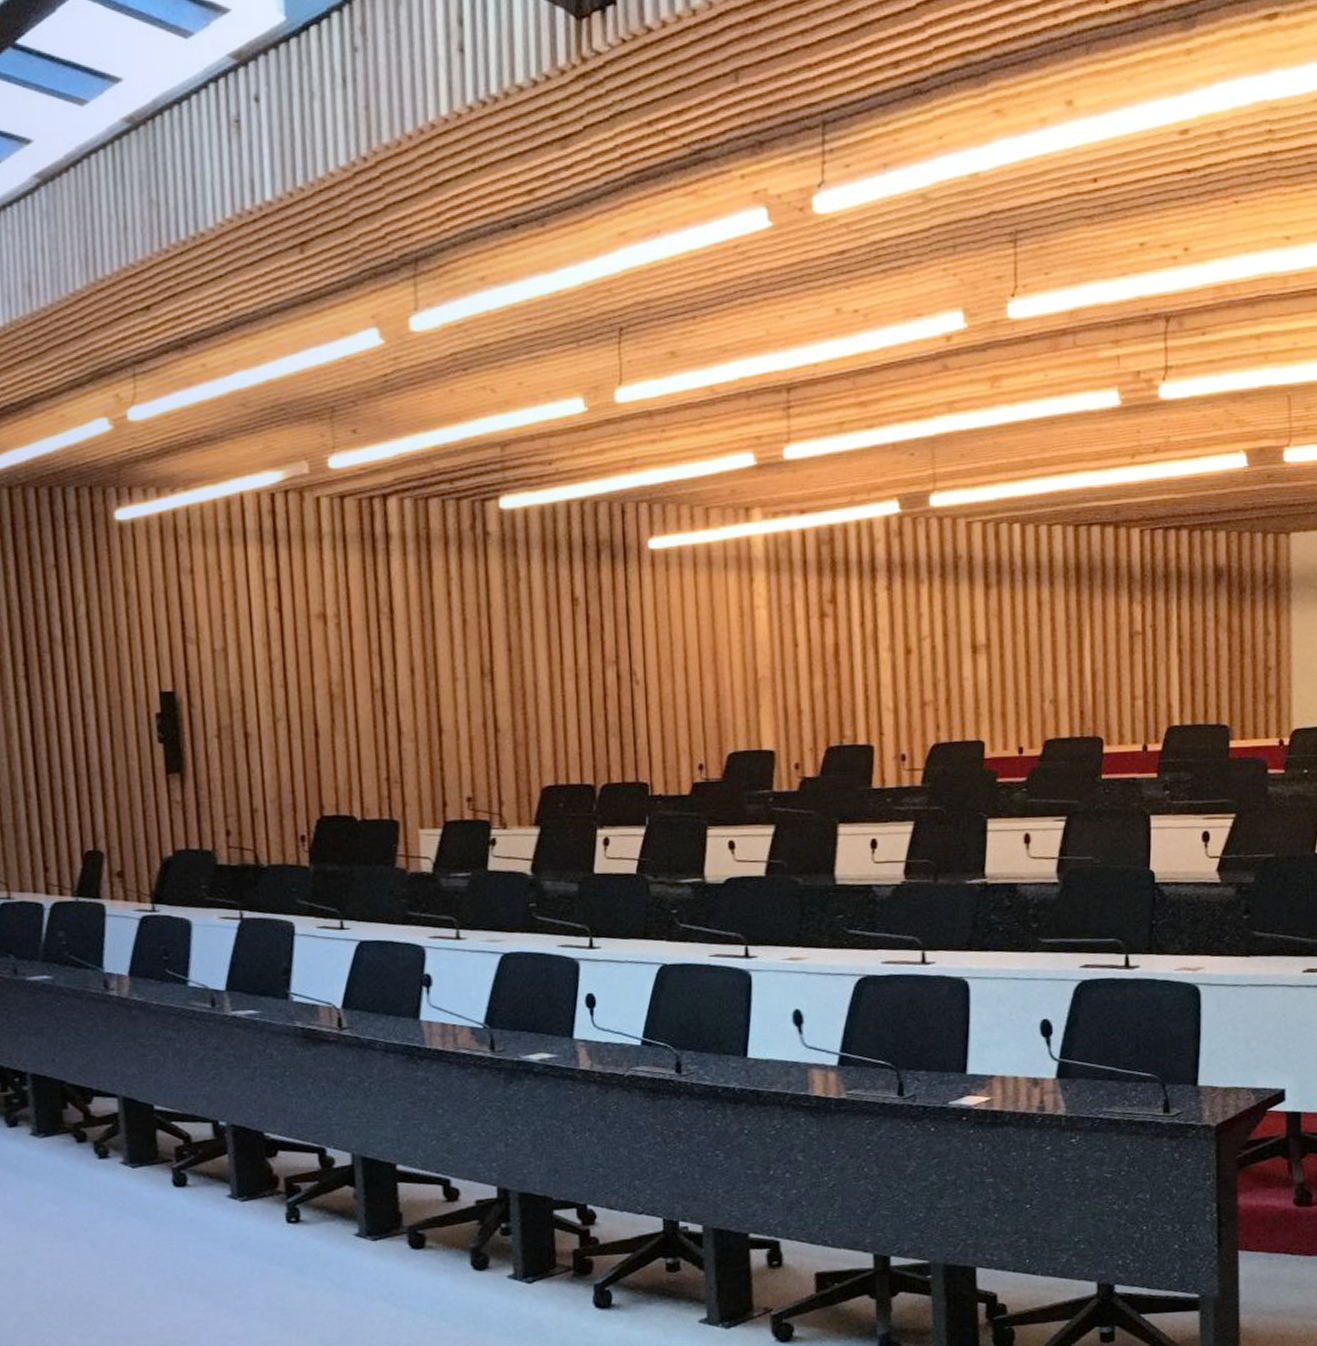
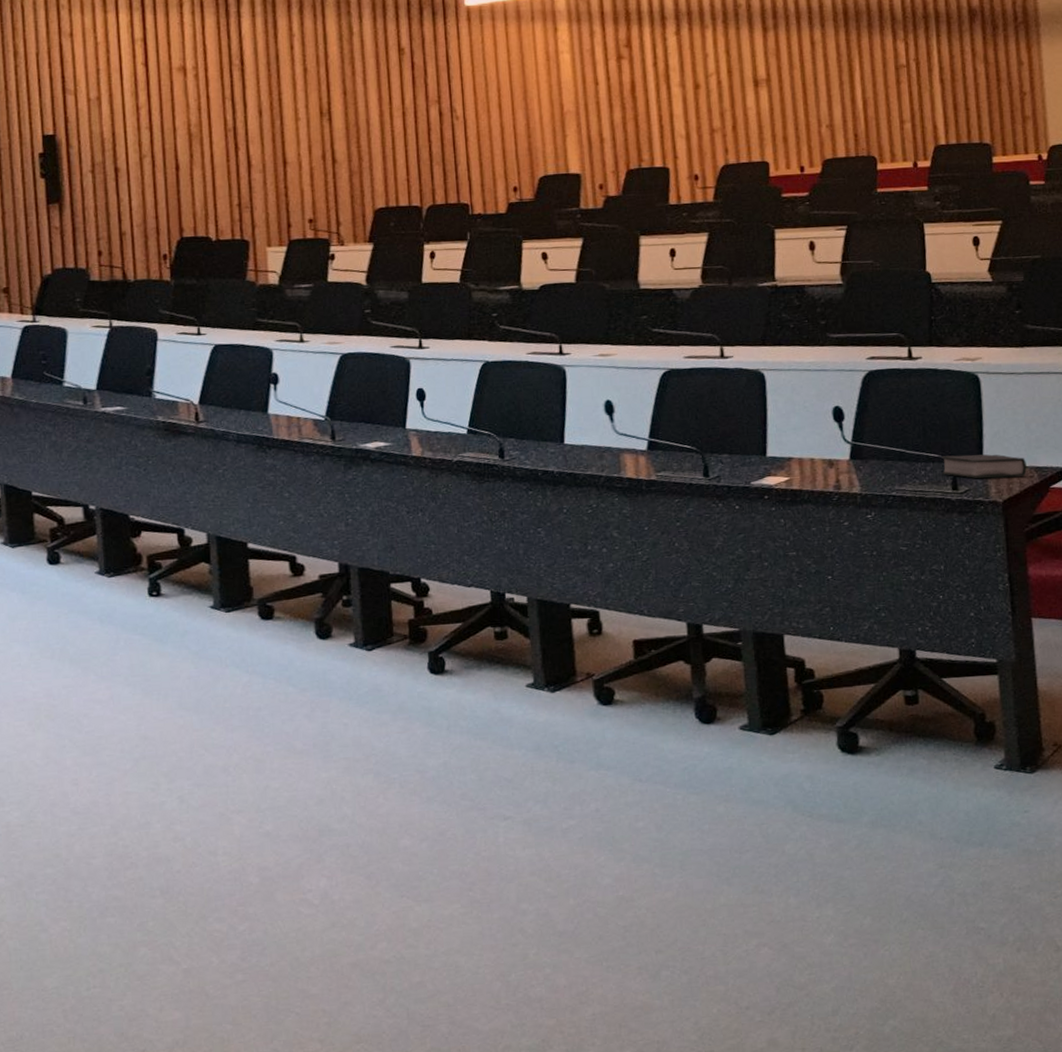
book: none [1154,1074,1244,1101] -> present [941,454,1027,479]

